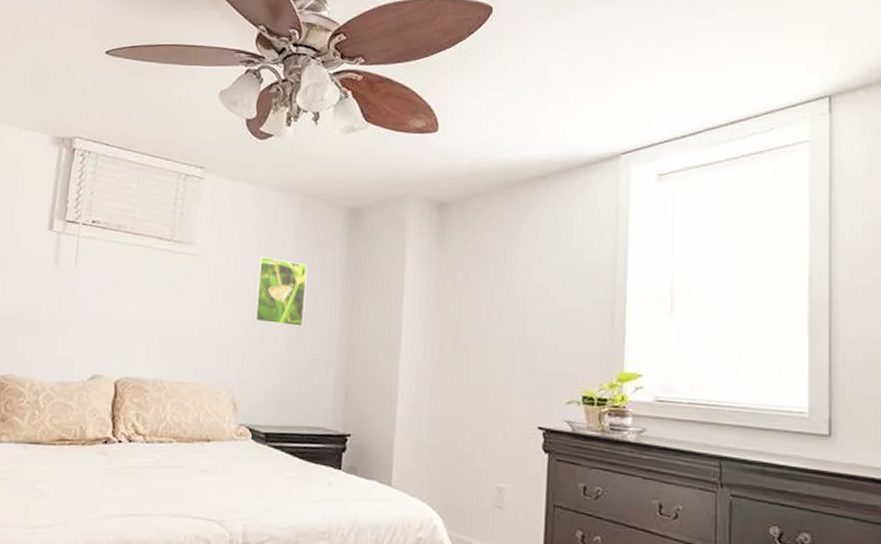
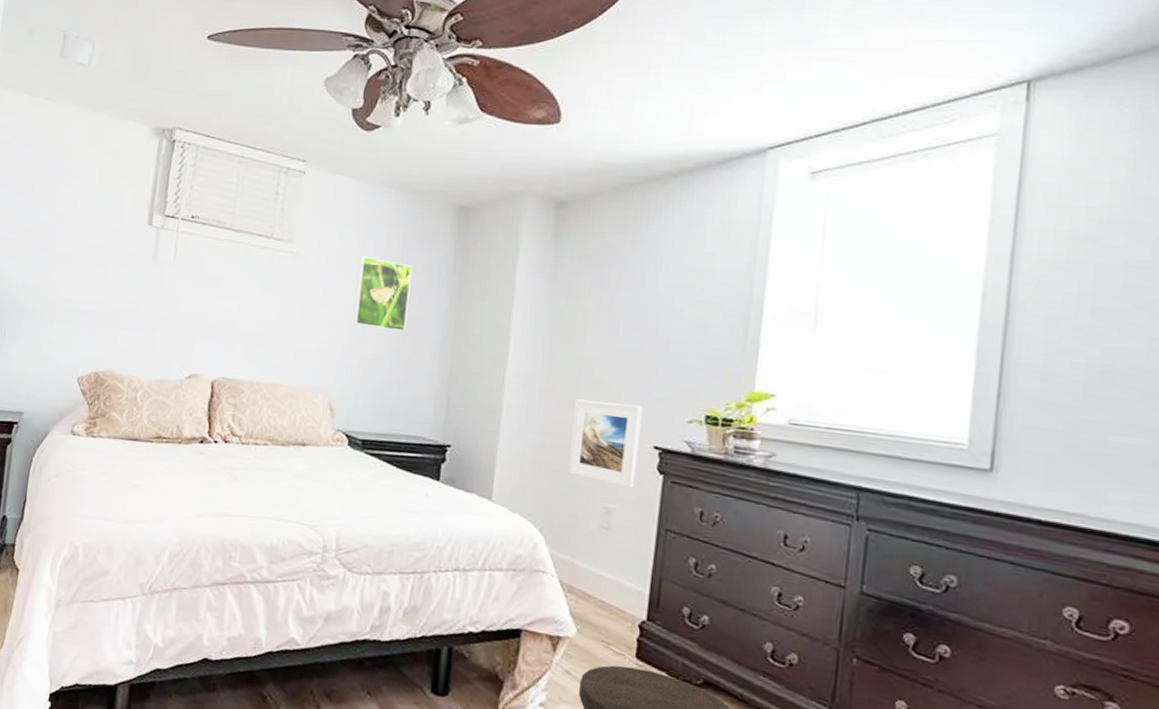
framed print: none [462,386,526,468] -> present [568,399,643,488]

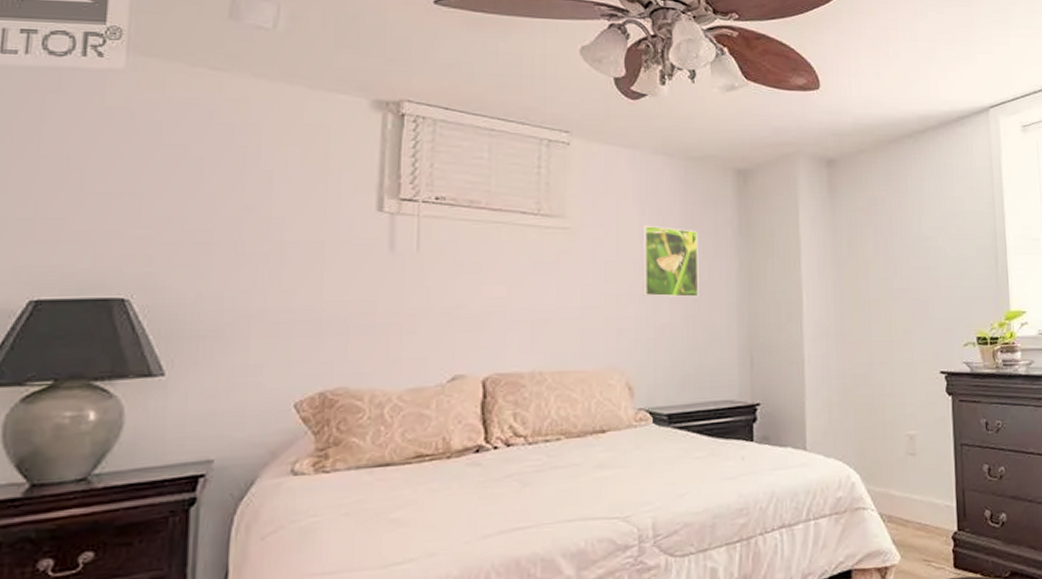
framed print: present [568,399,643,488] -> none [869,336,930,413]

